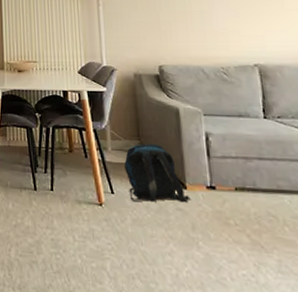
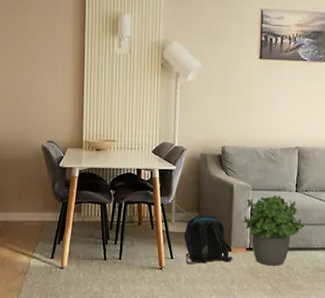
potted plant: none [198,122,285,212] -> present [243,195,305,266]

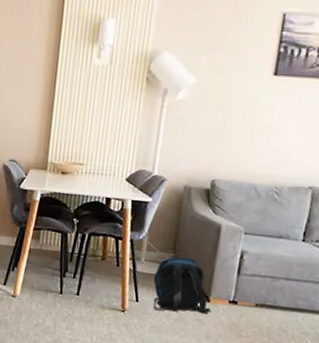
potted plant: present [243,195,305,266] -> none [229,243,310,327]

